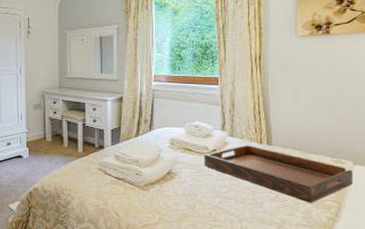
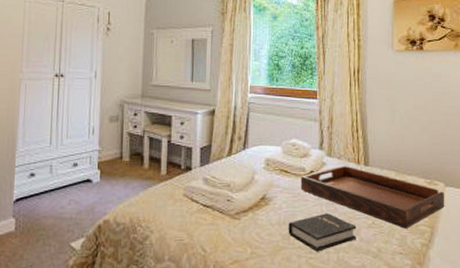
hardback book: none [193,187,260,221] -> present [288,213,357,252]

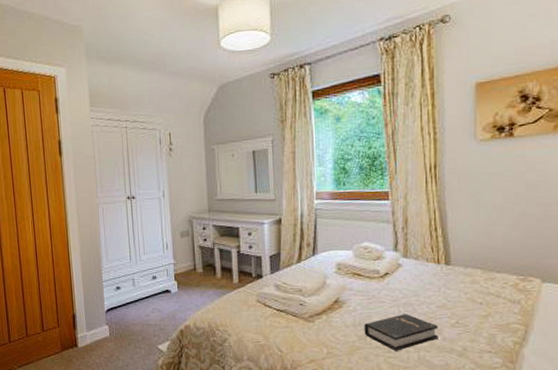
serving tray: present [300,165,445,228] -> none [375,265,542,327]

